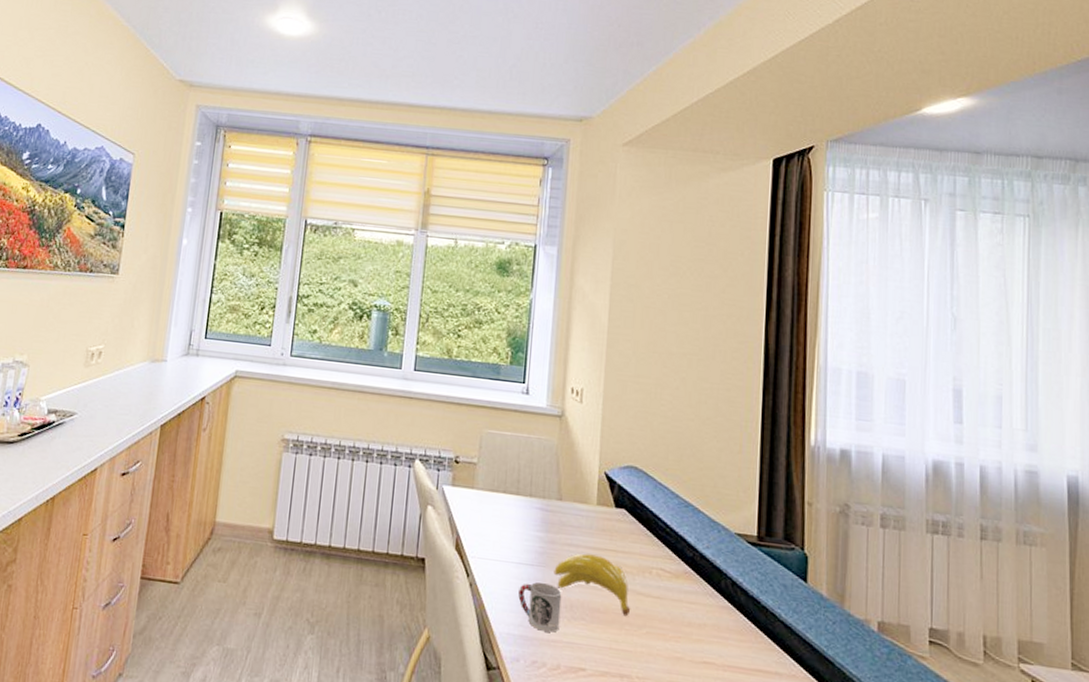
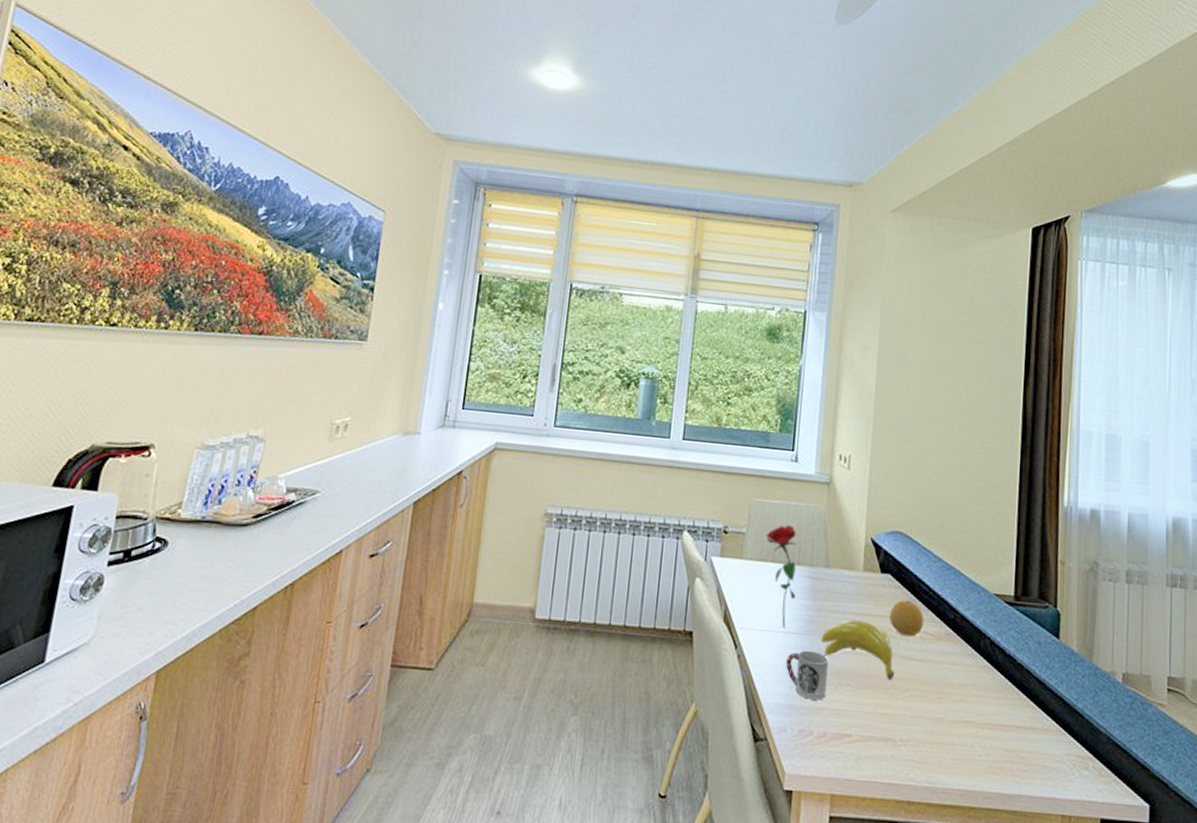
flower: none [497,457,530,559] -> present [766,525,798,629]
fruit: none [624,535,661,574] -> present [889,600,924,637]

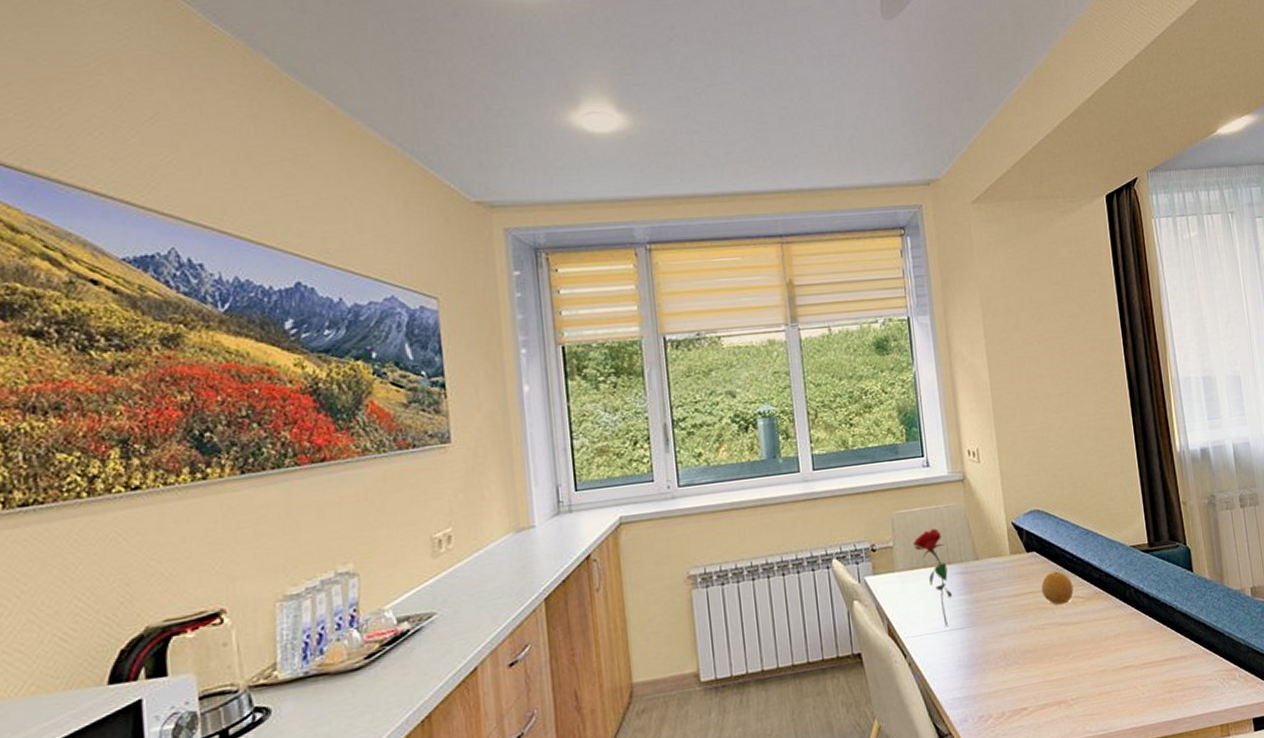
cup: present [786,651,829,700] -> none [955,640,998,687]
banana: present [821,620,894,681] -> none [983,600,1056,649]

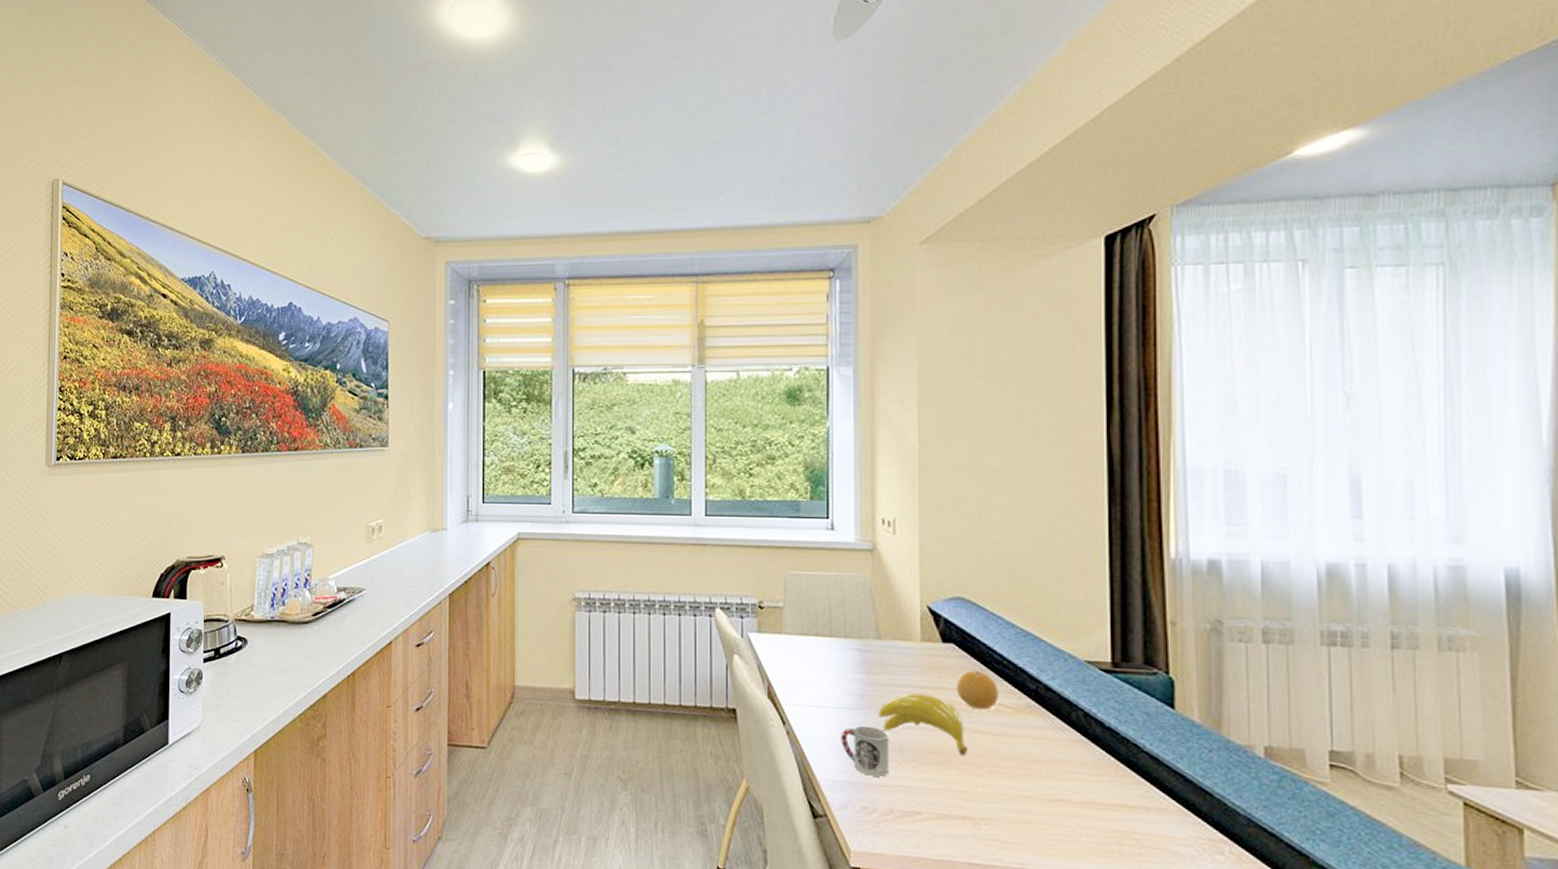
flower: present [913,528,953,627] -> none [806,597,846,704]
cup: none [955,640,998,687] -> present [841,726,889,777]
banana: none [983,600,1056,649] -> present [878,693,967,757]

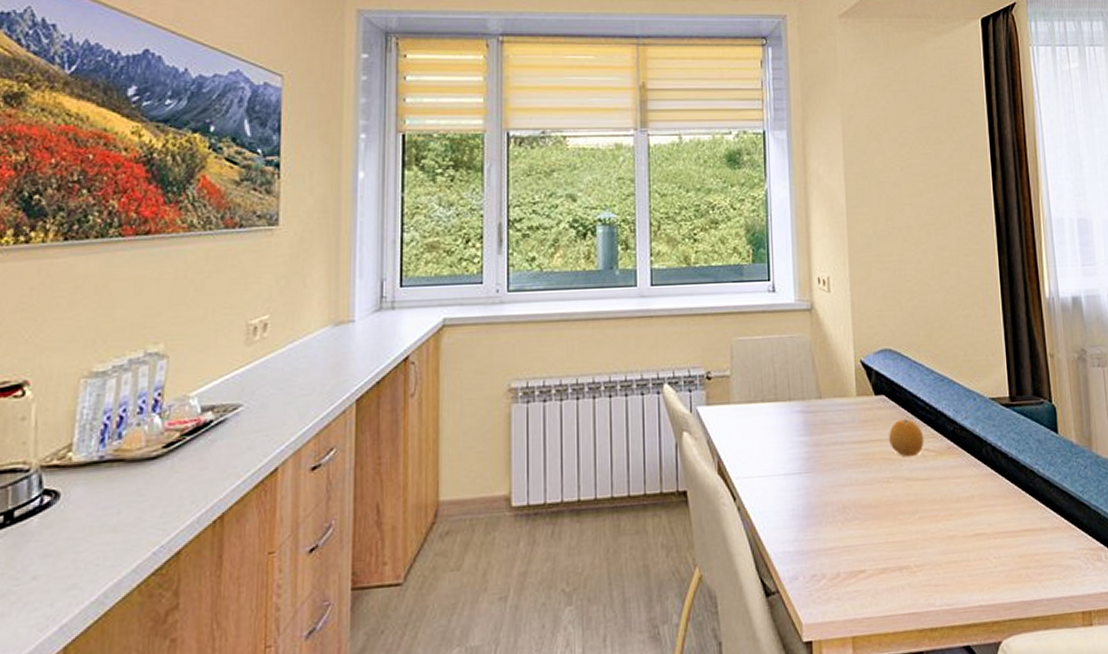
cup: present [841,726,889,777] -> none [789,489,835,541]
banana: present [878,693,967,757] -> none [822,448,901,506]

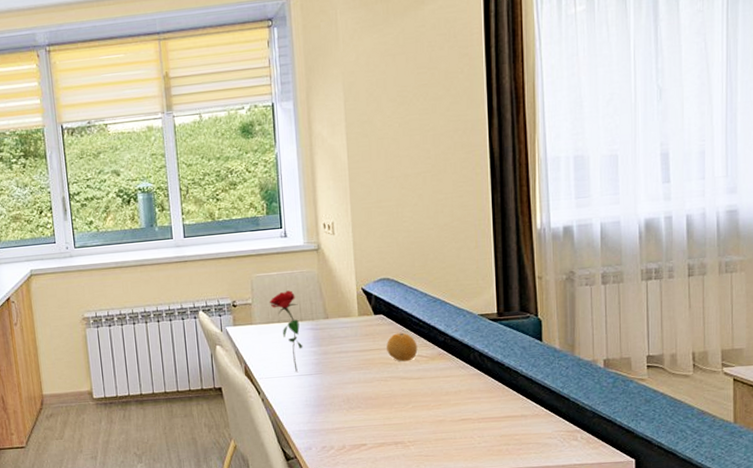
flower: none [752,360,791,471] -> present [270,290,303,373]

